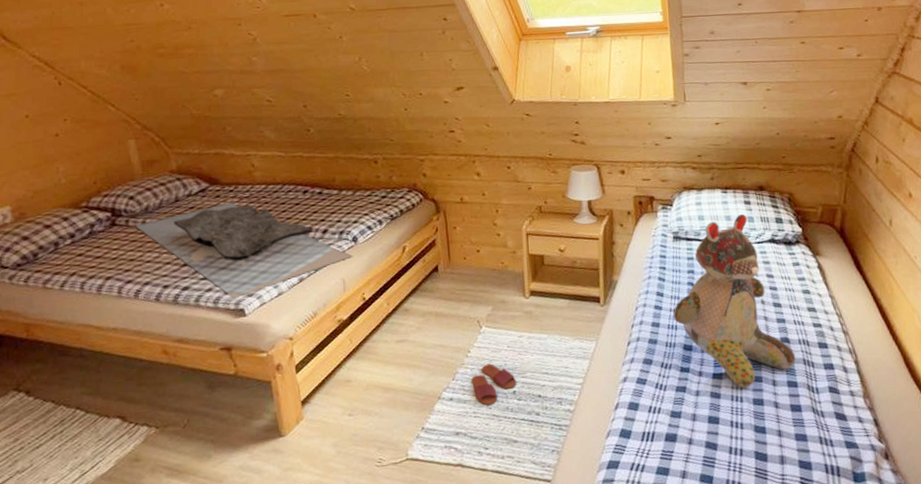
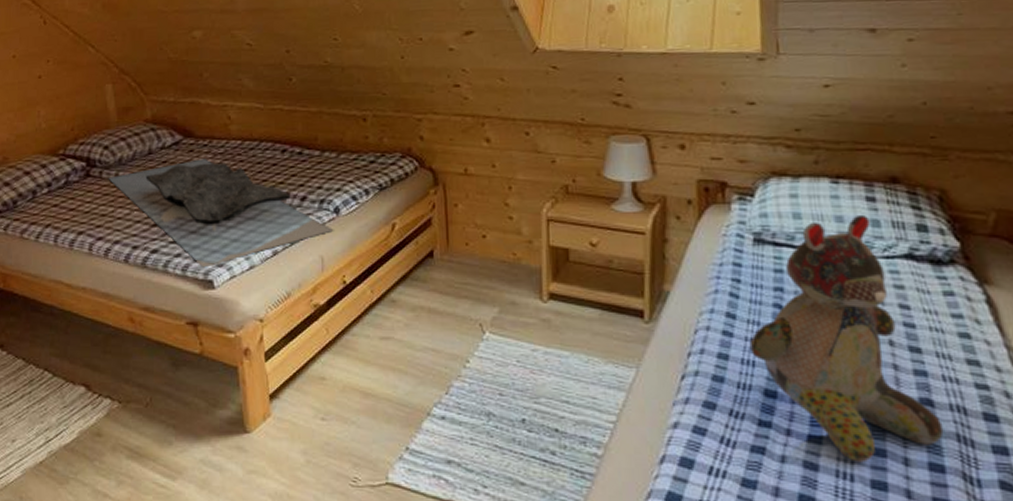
slippers: present [471,363,517,406] -> none [469,380,527,433]

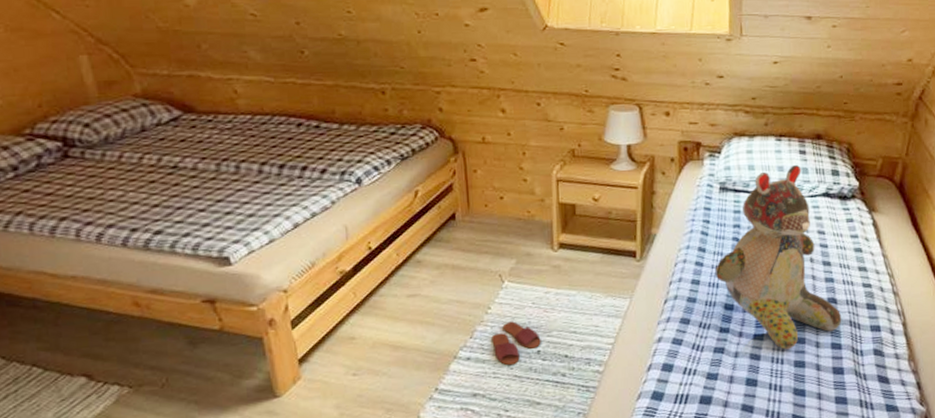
throw blanket: present [108,159,333,268] -> none [93,135,356,245]
slippers: none [469,380,527,433] -> present [491,321,541,366]

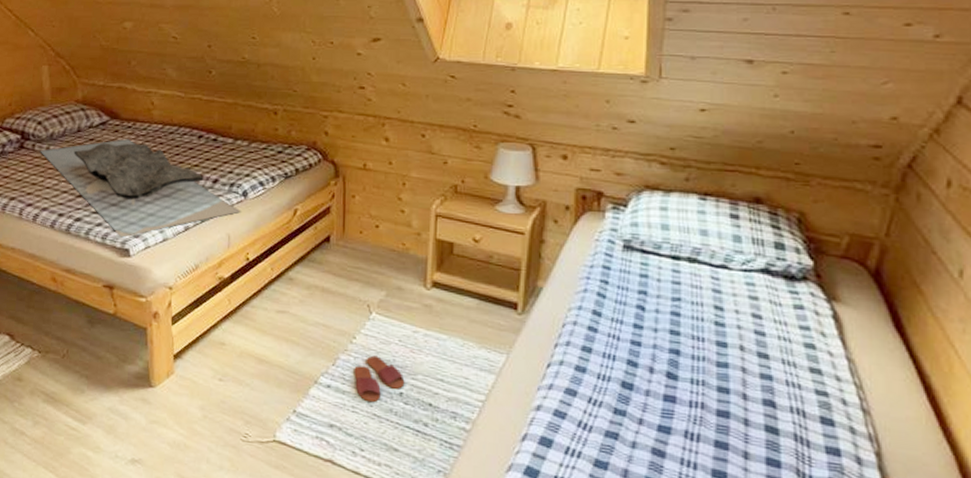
throw blanket: none [93,135,356,245] -> present [40,139,240,238]
stuffed bear: present [715,164,842,350] -> none [611,229,783,453]

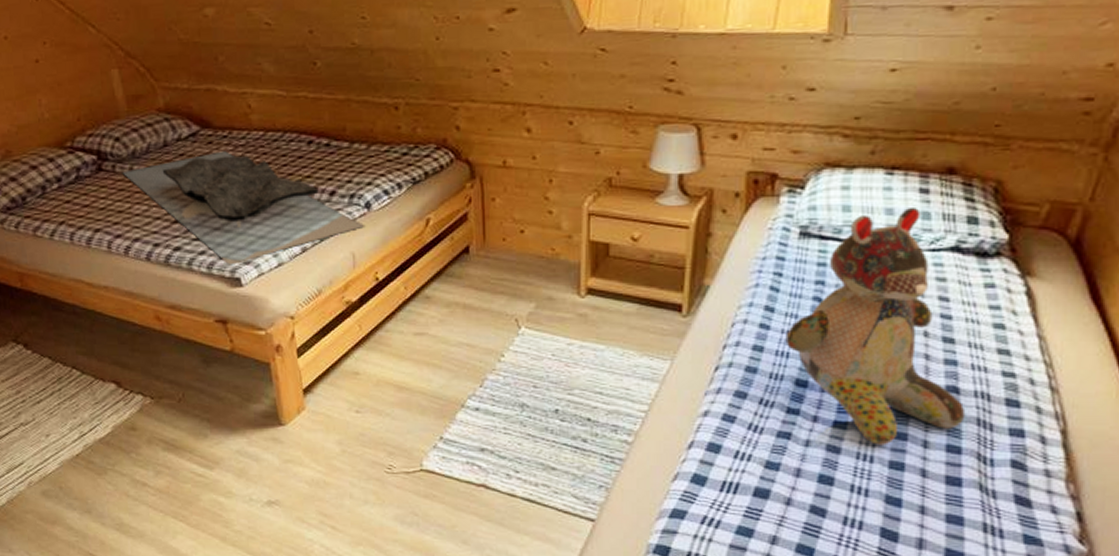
slippers: present [354,355,405,403] -> none [504,373,560,423]
stuffed bear: none [611,229,783,453] -> present [785,206,966,446]

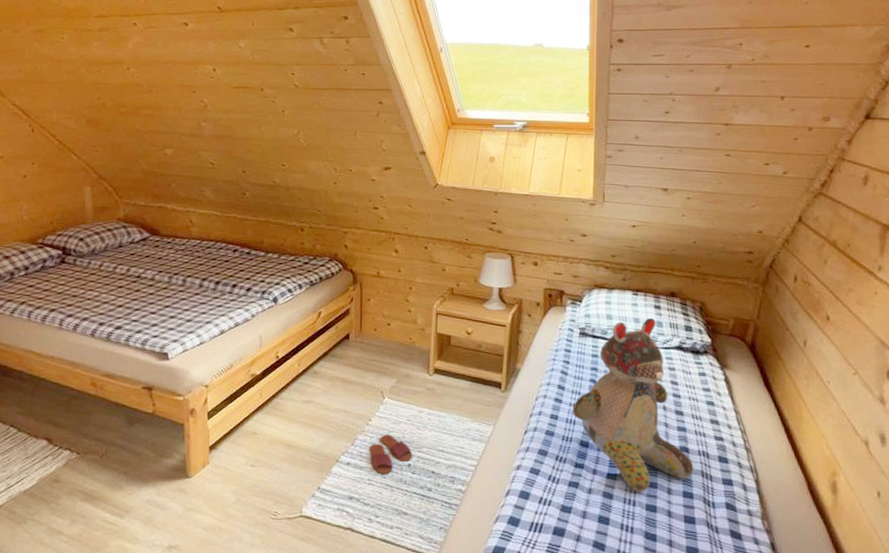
throw blanket: present [122,151,364,265] -> none [81,253,271,343]
slippers: none [504,373,560,423] -> present [370,434,412,475]

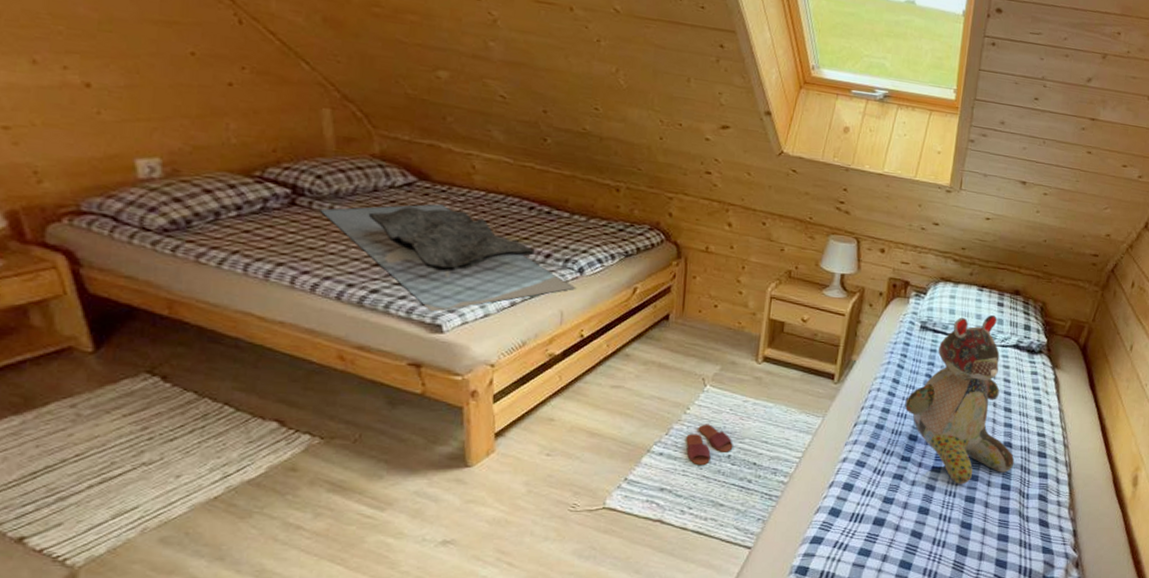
throw blanket: none [81,253,271,343] -> present [320,204,575,312]

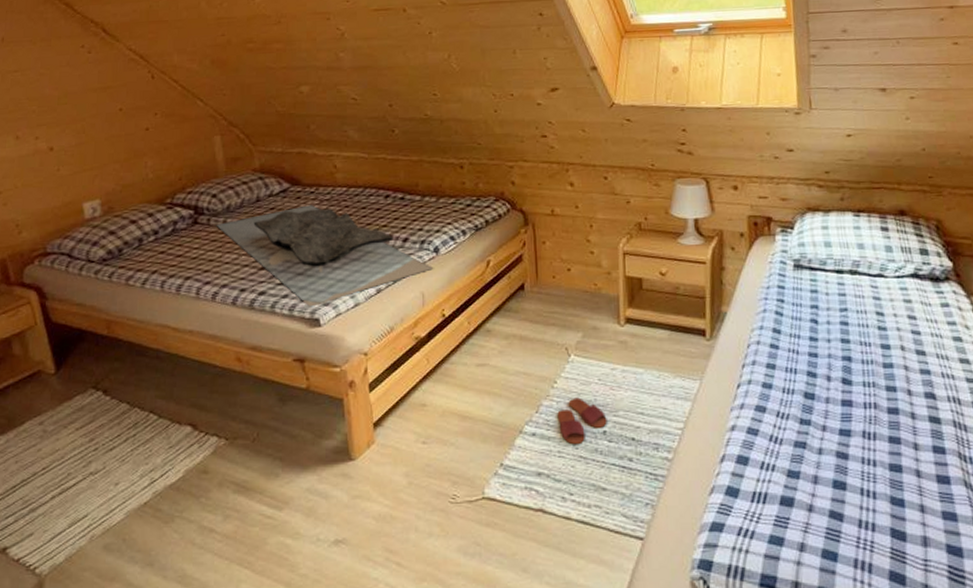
stuffed bear: present [904,314,1015,485] -> none [792,241,944,450]

